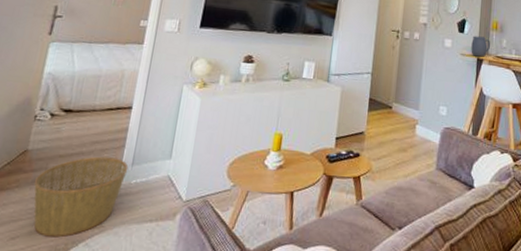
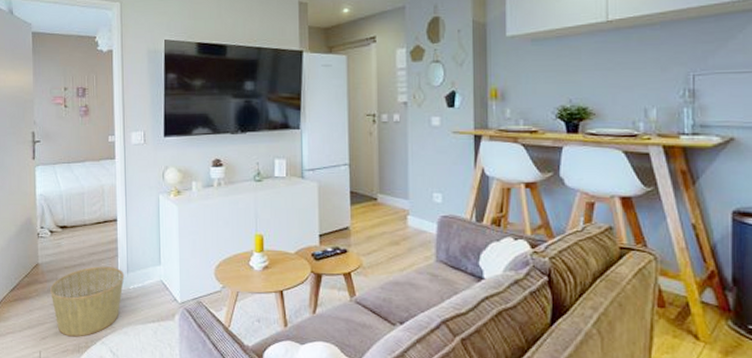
beer mug: present [471,36,490,57] -> none [465,109,489,133]

